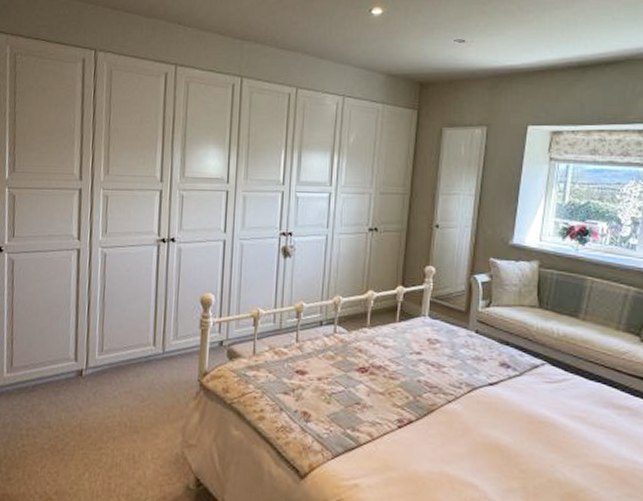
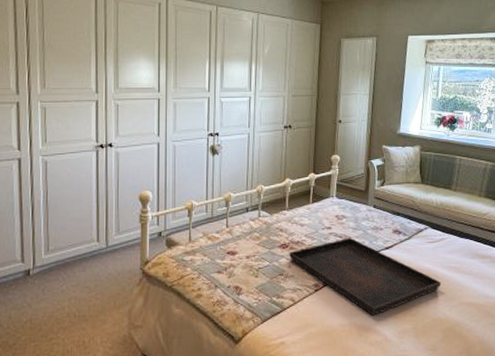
serving tray: none [368,366,561,466] -> present [289,237,441,316]

